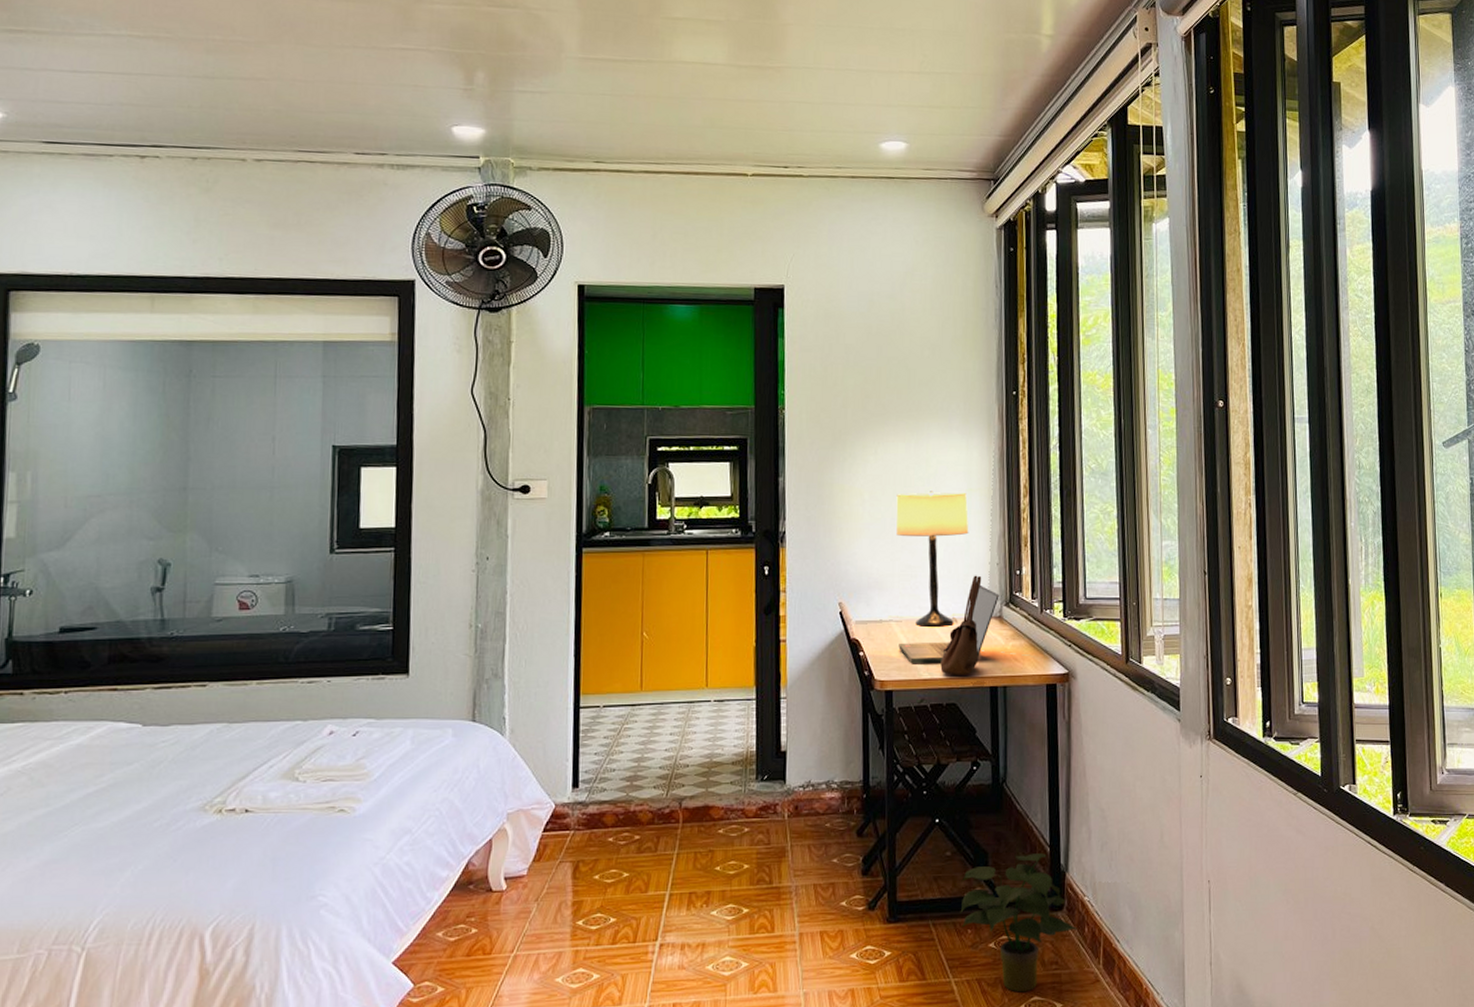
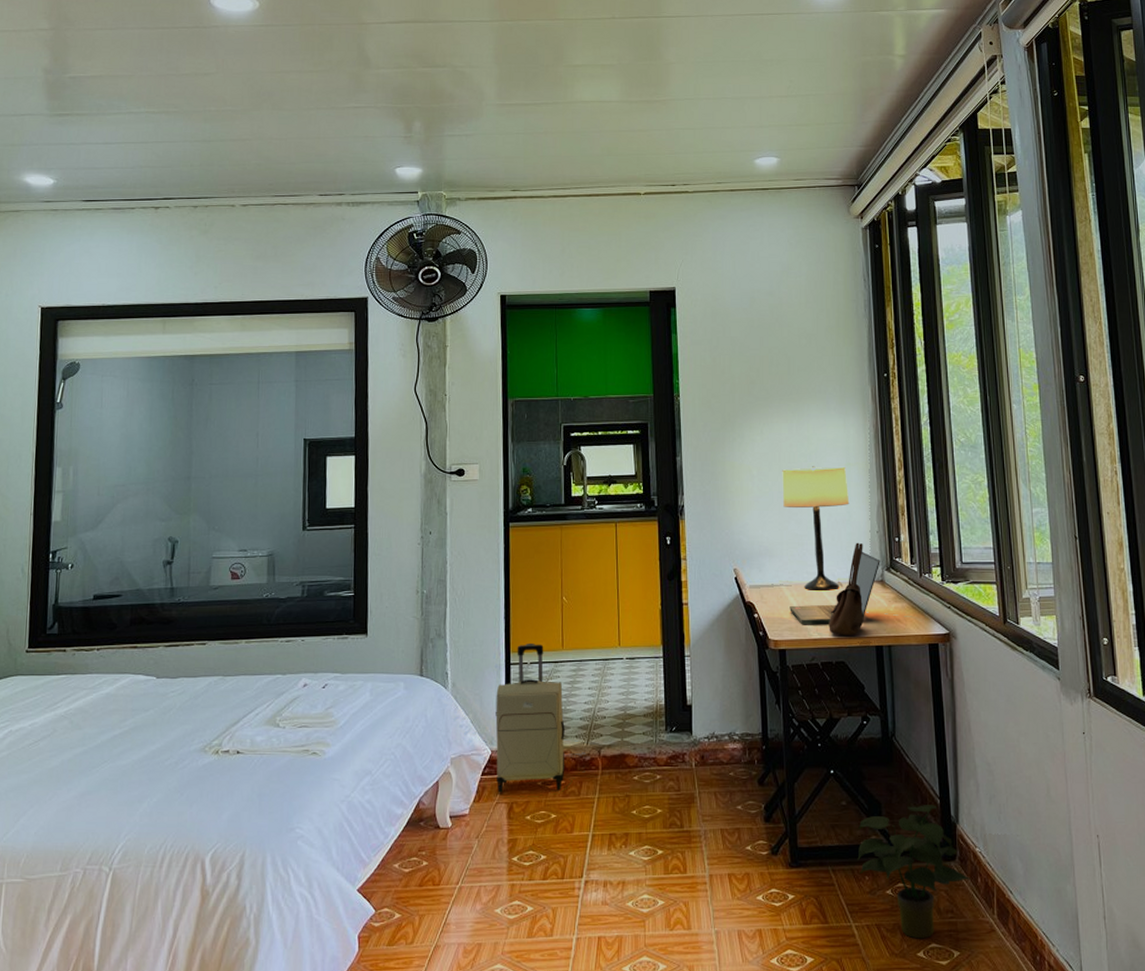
suitcase: none [560,683,642,851] -> present [495,642,565,793]

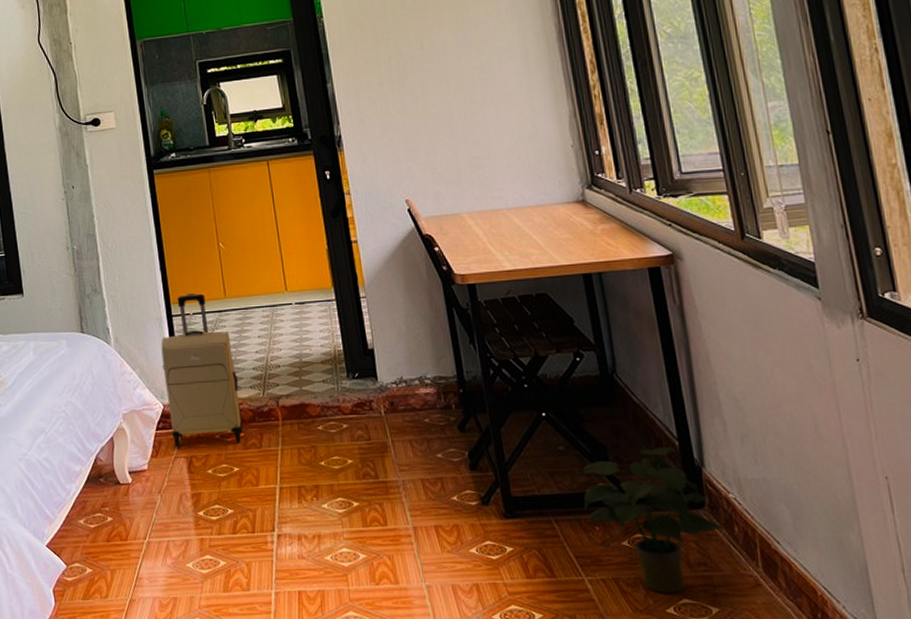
table lamp: present [782,466,850,590] -> none [450,77,536,217]
laptop: present [790,551,880,625] -> none [475,169,579,256]
handbag: present [829,542,864,635] -> none [523,159,565,265]

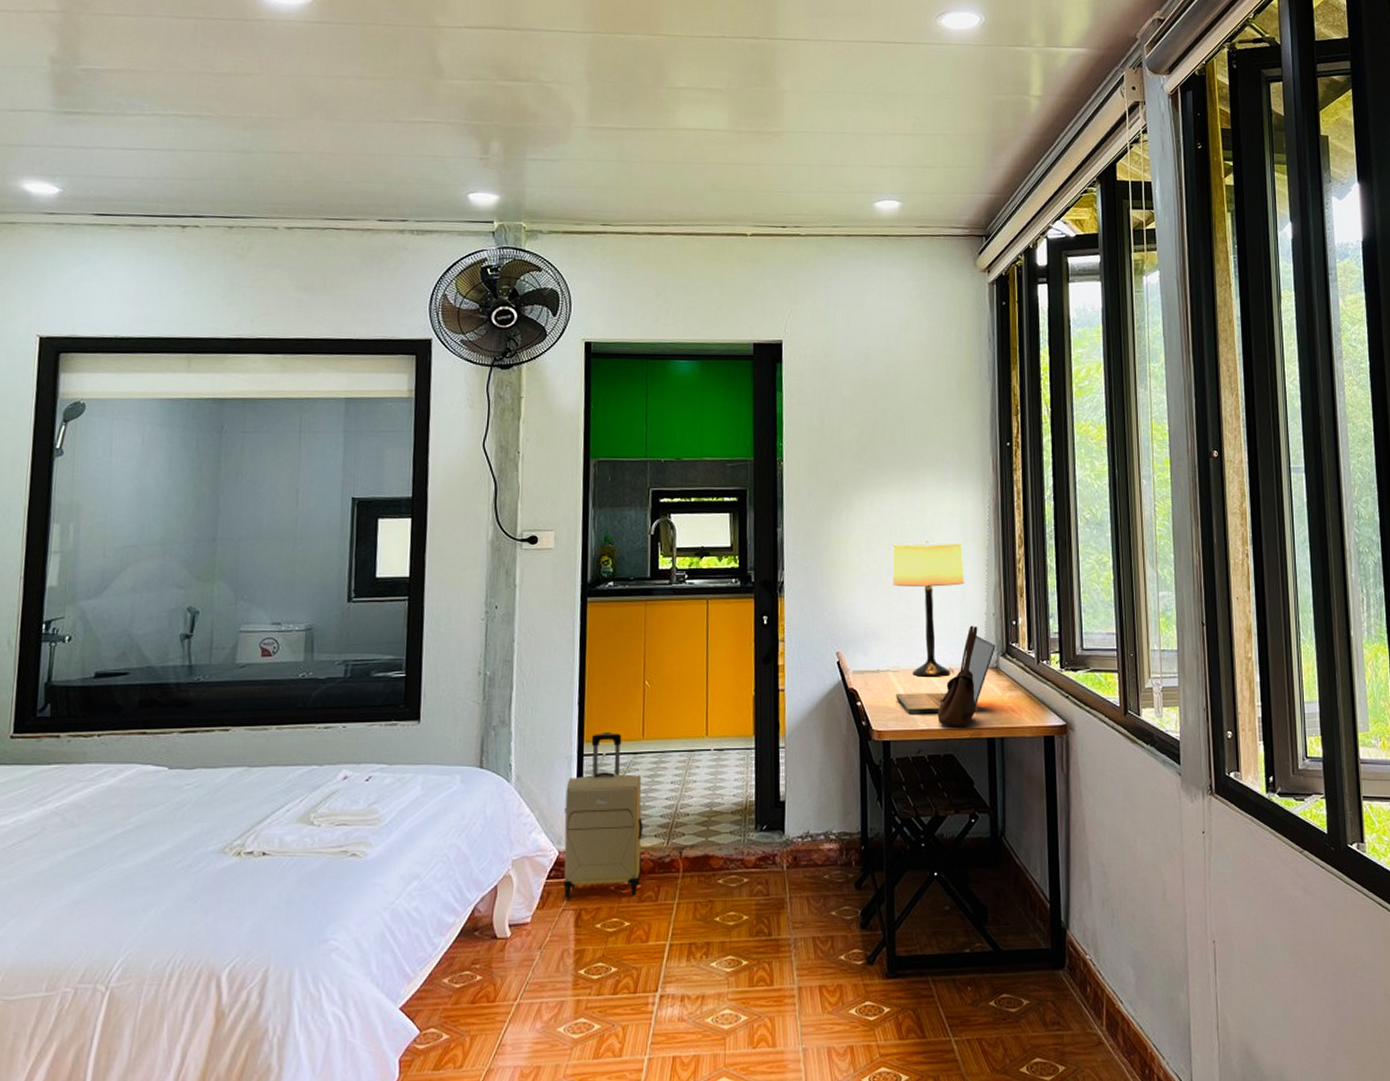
table lamp: none [450,77,536,217] -> present [892,541,965,677]
laptop: none [475,169,579,256] -> present [896,635,996,715]
handbag: none [523,159,565,265] -> present [937,625,978,726]
potted plant: present [580,447,725,594] -> none [960,909,1079,1054]

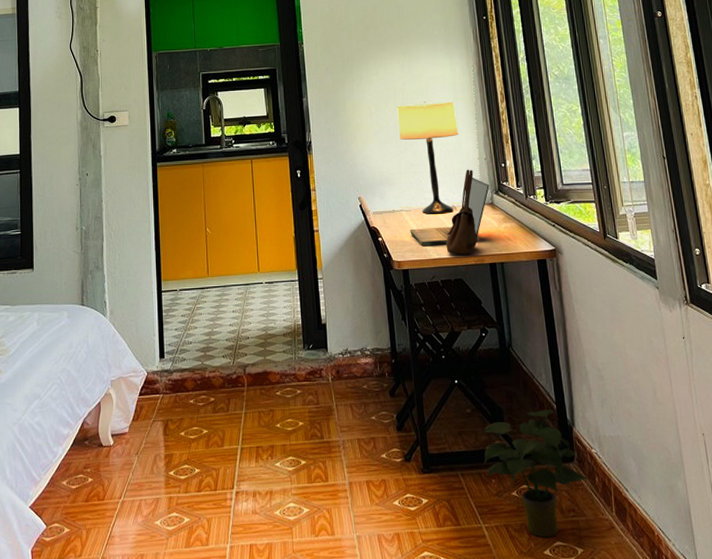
suitcase: present [563,731,643,899] -> none [150,271,214,412]
potted plant: none [960,909,1079,1054] -> present [482,410,589,538]

